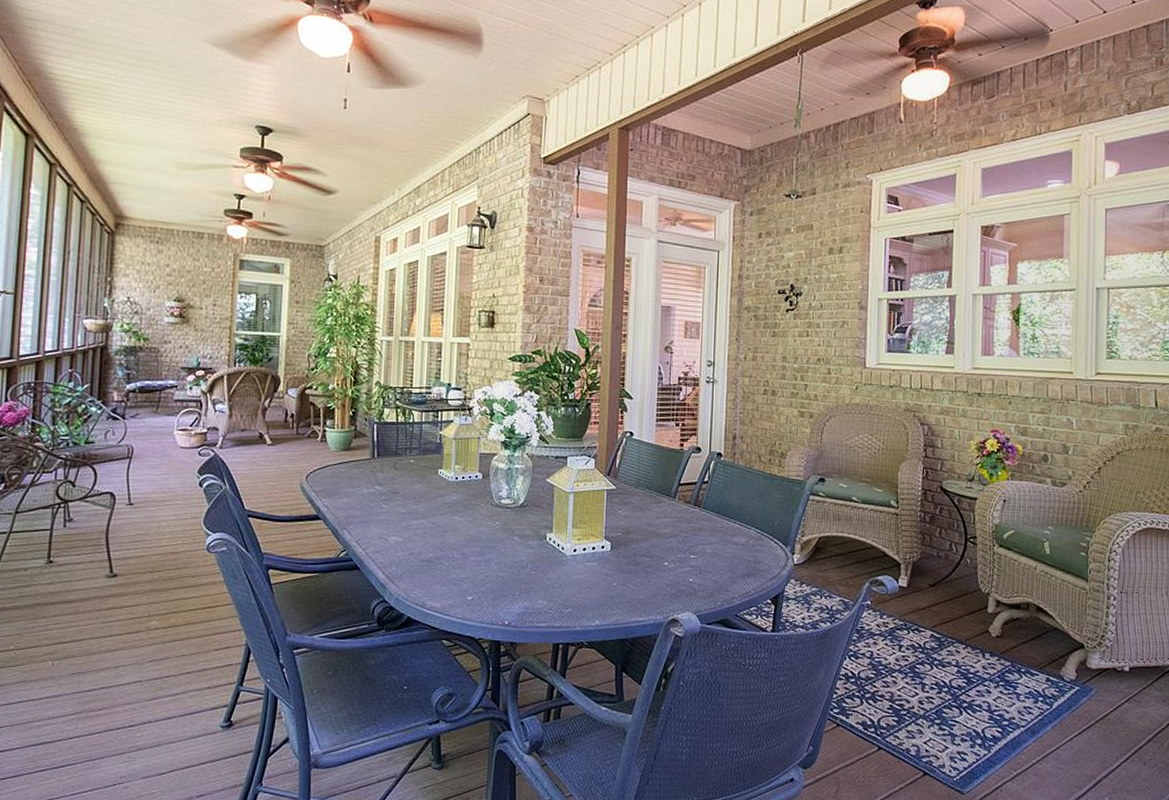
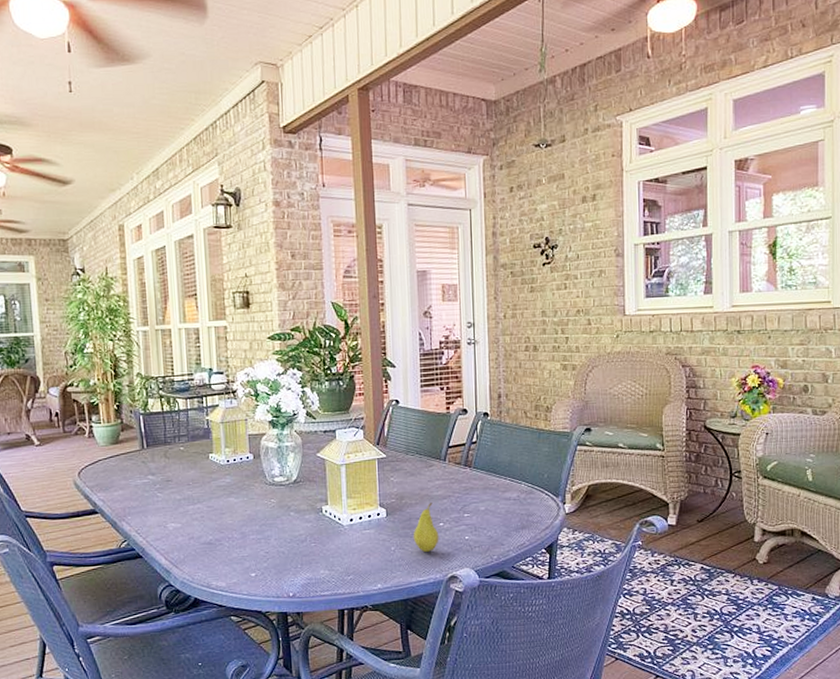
fruit: none [636,540,663,591] -> present [413,503,439,552]

